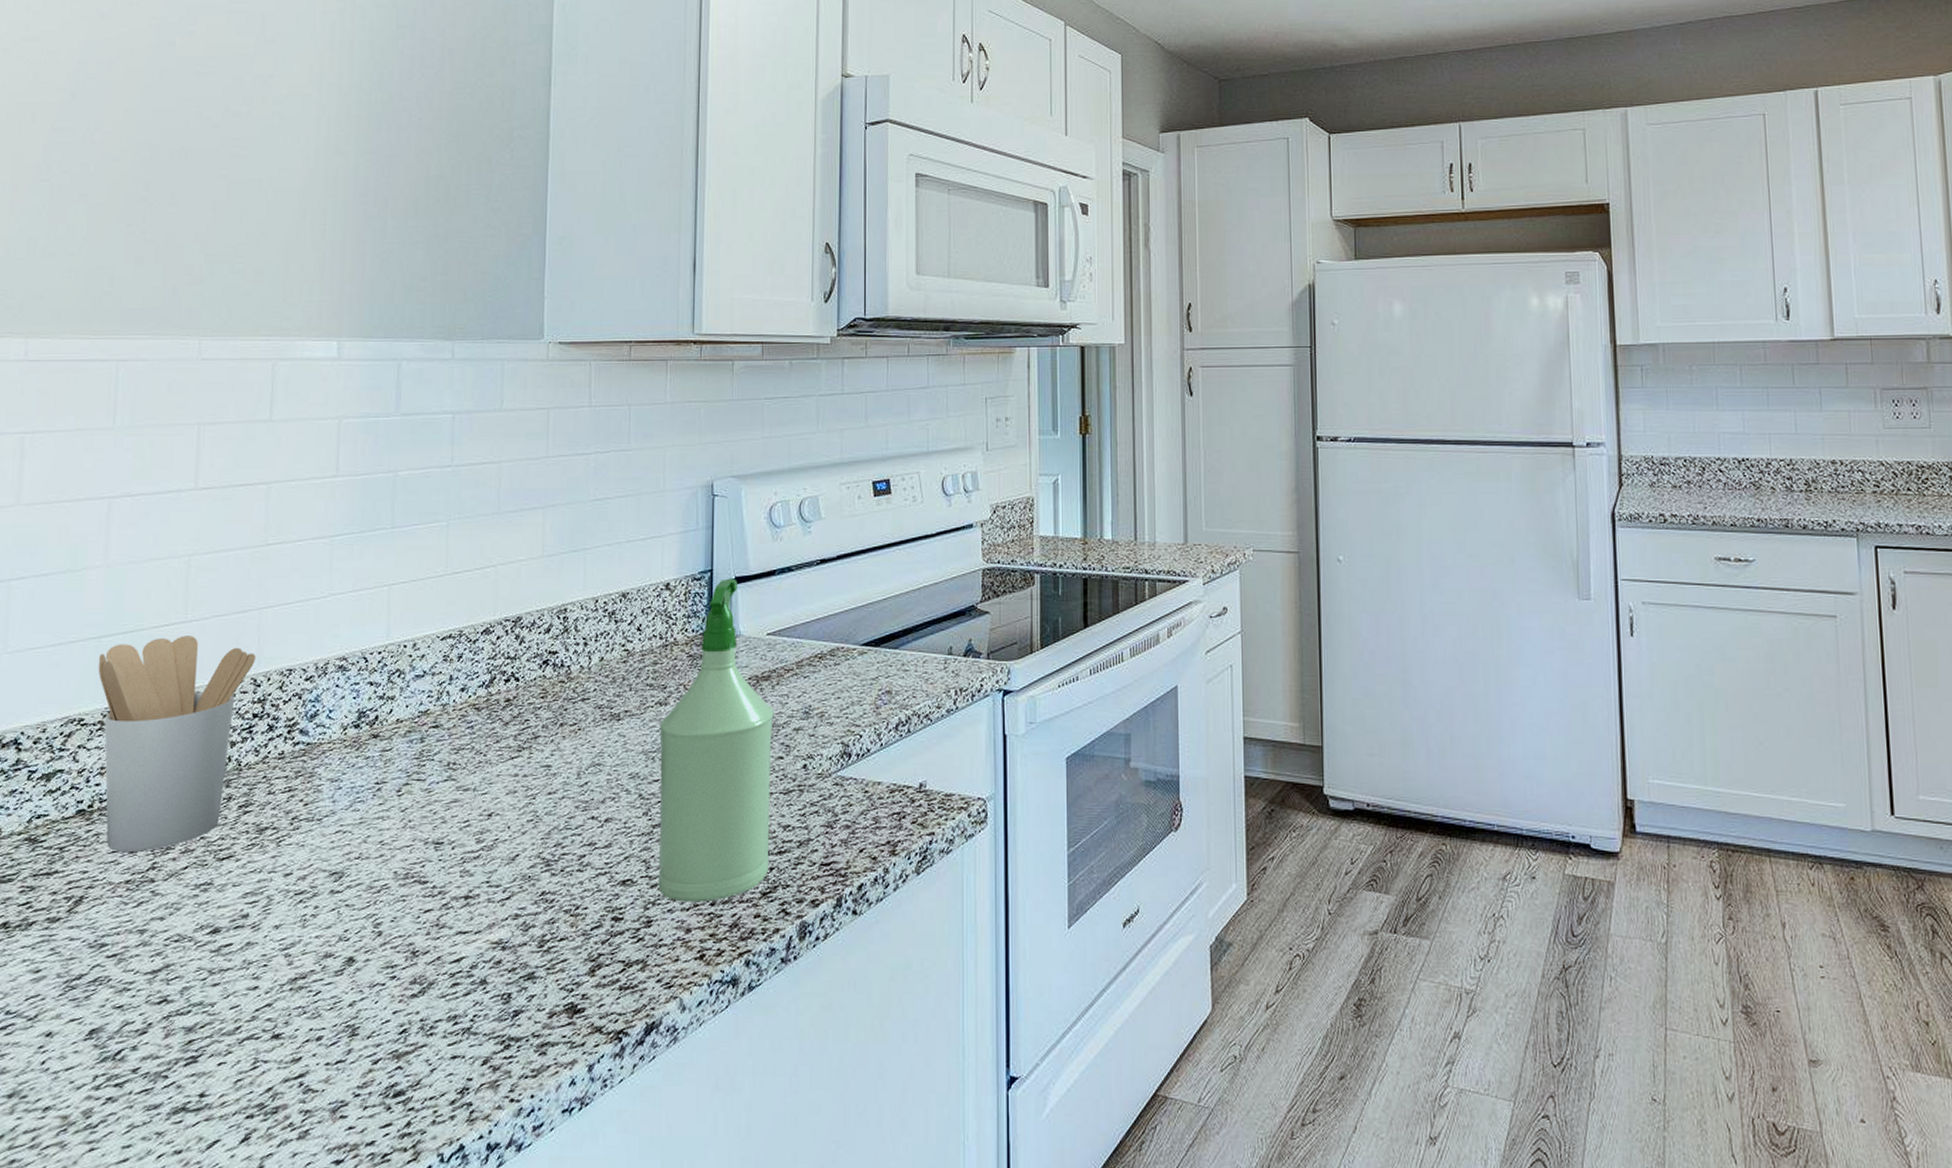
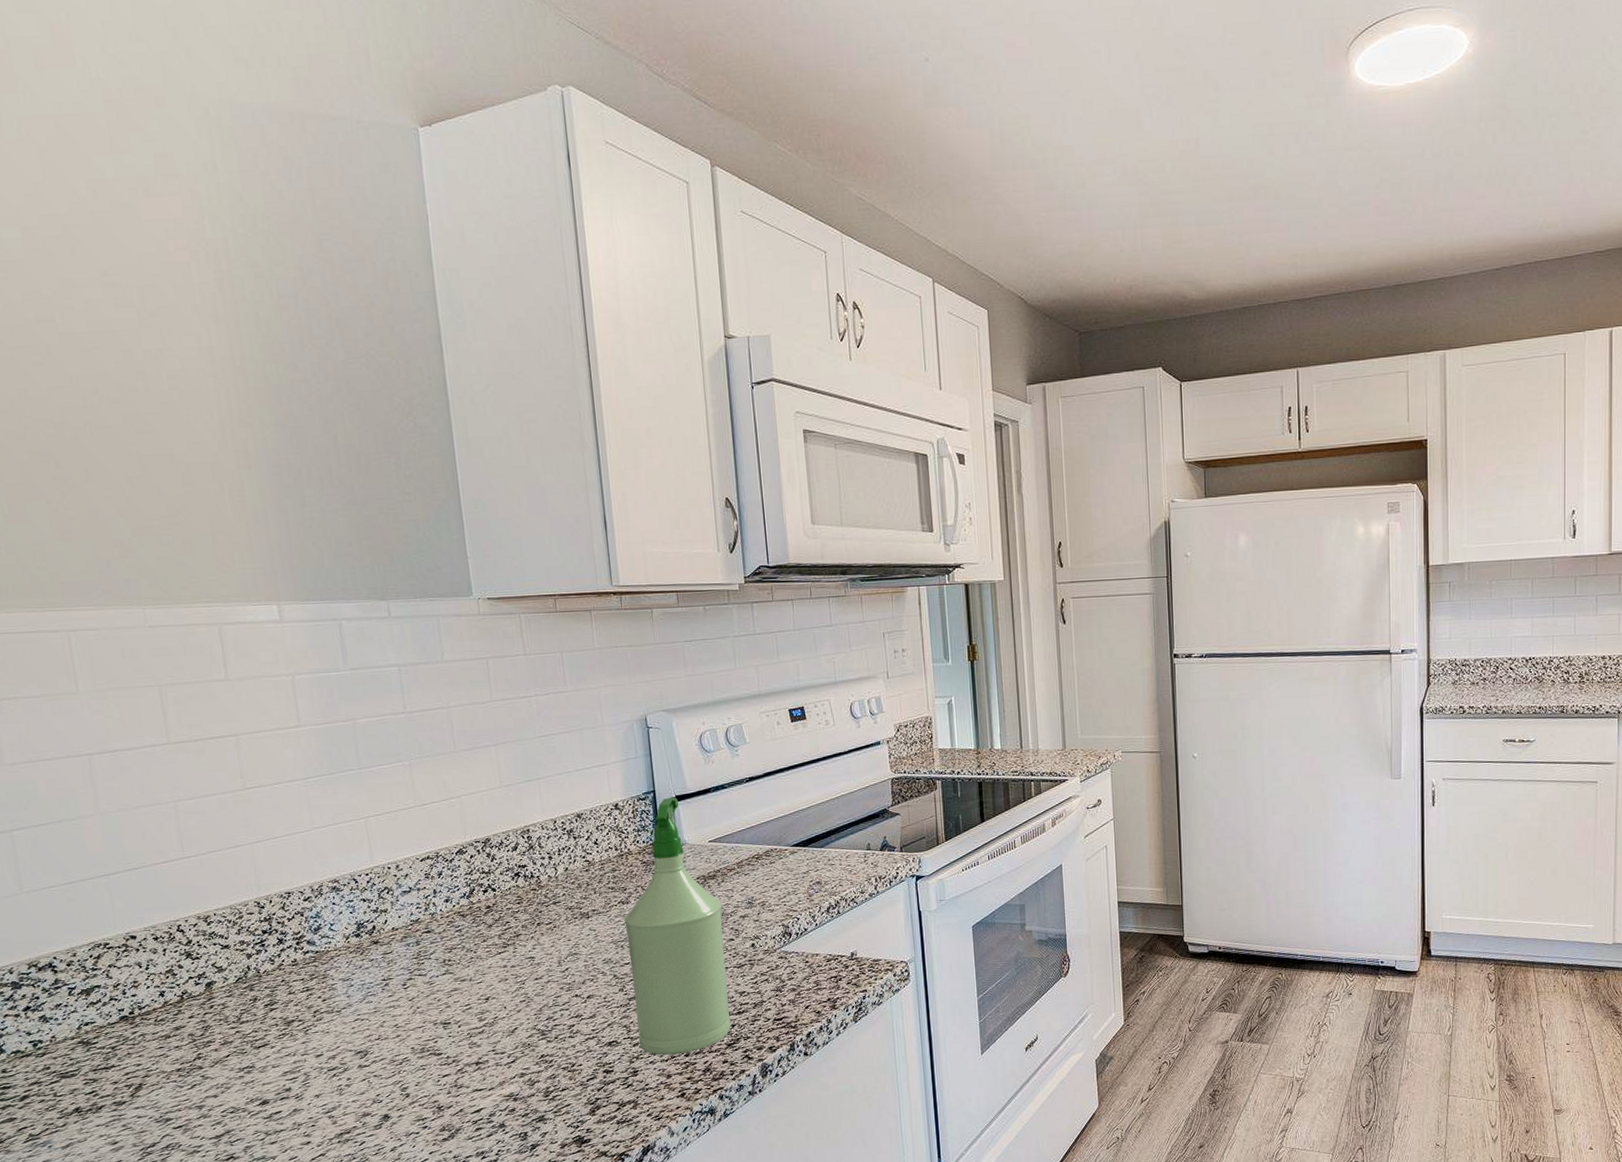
utensil holder: present [98,636,256,853] -> none [110,869,255,1048]

